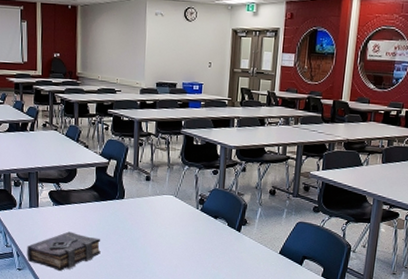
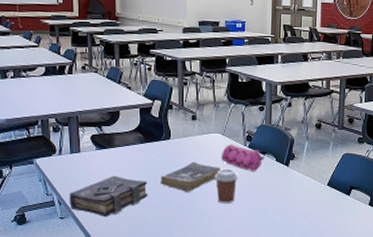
book: none [113,222,173,253] -> present [160,162,222,193]
coffee cup: none [165,230,189,266] -> present [214,168,238,204]
pencil case: none [172,206,217,236] -> present [221,144,265,172]

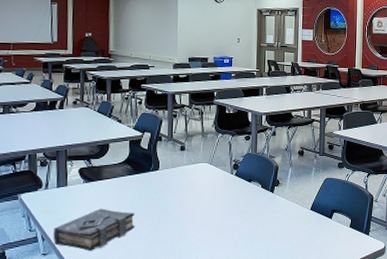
book: present [160,162,222,193] -> none [148,191,209,223]
coffee cup: present [214,168,238,204] -> none [201,196,225,232]
pencil case: present [221,144,265,172] -> none [208,172,251,199]

